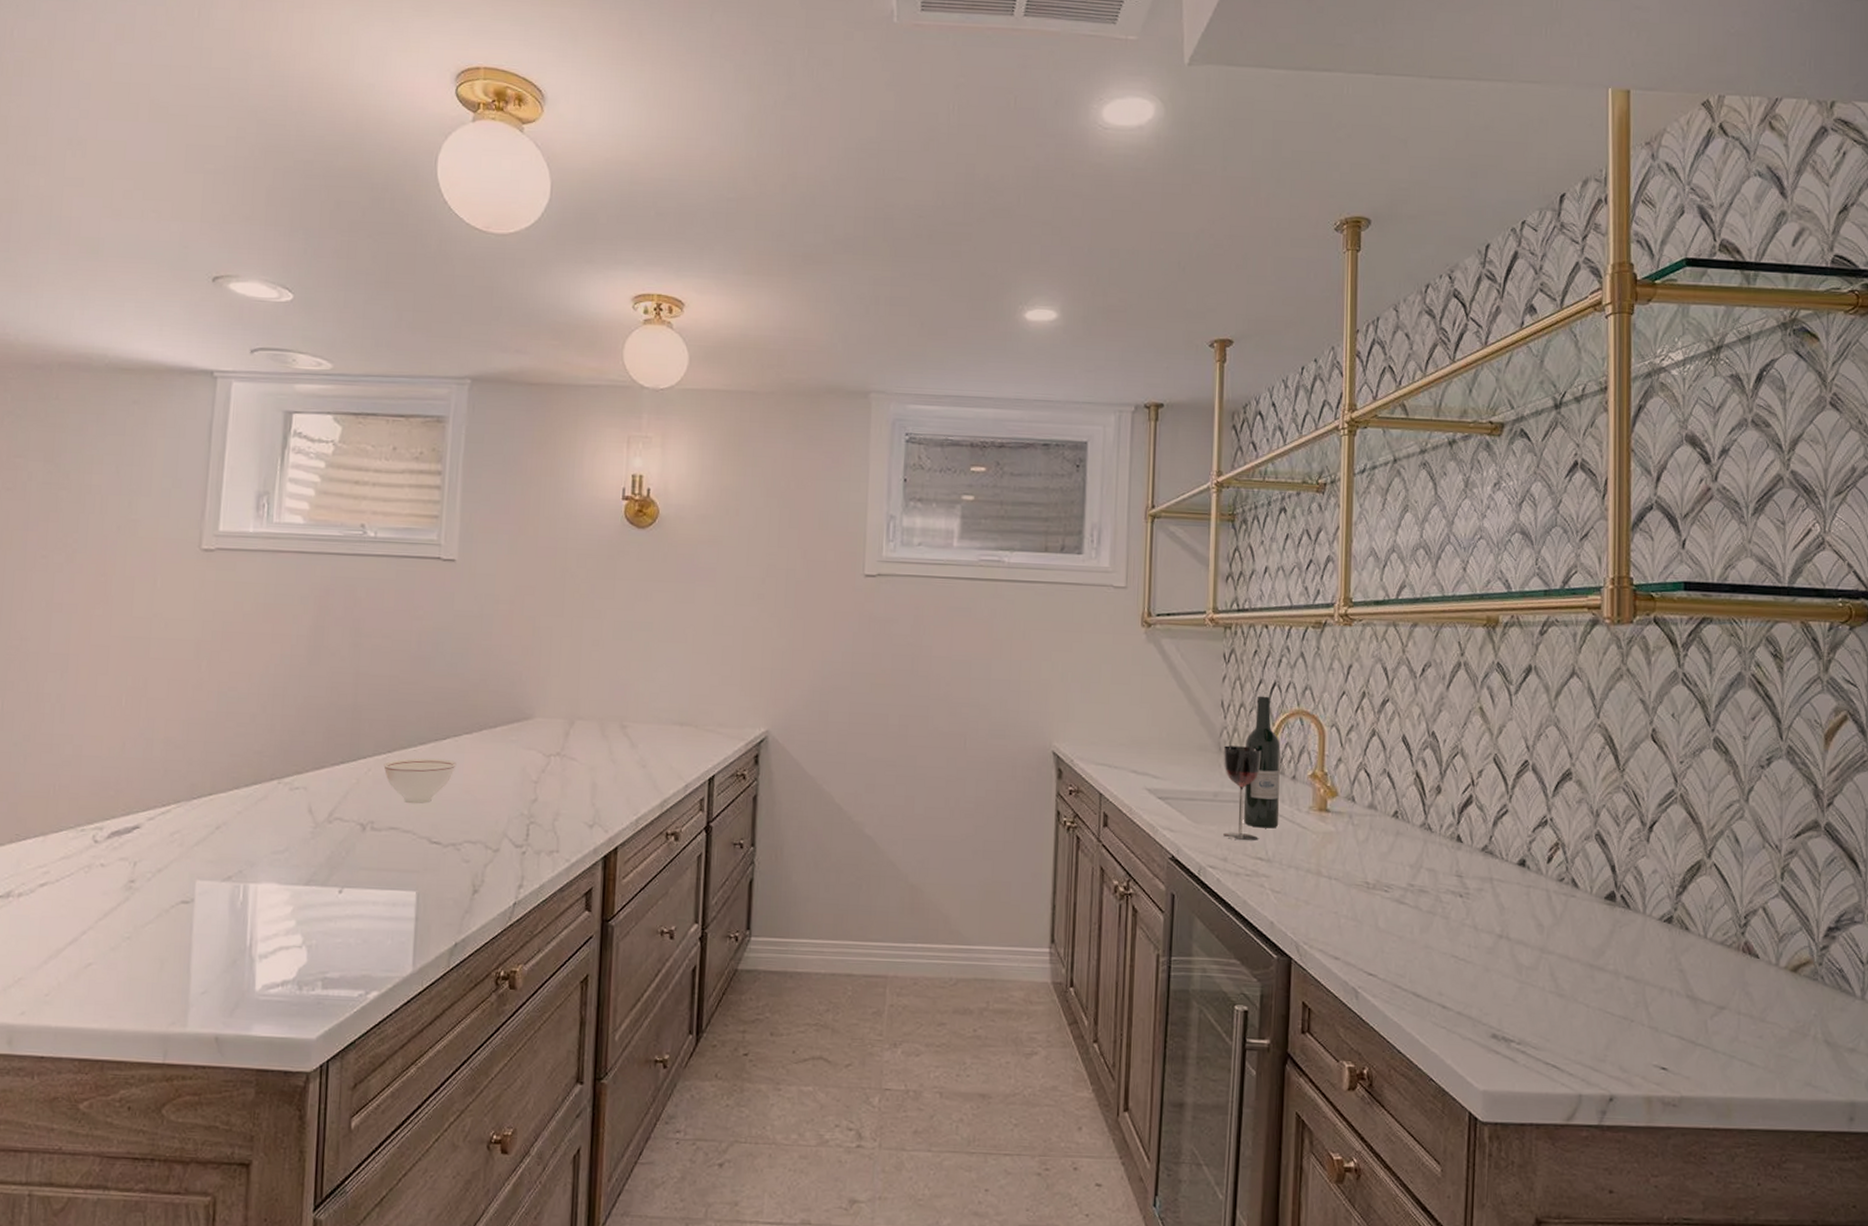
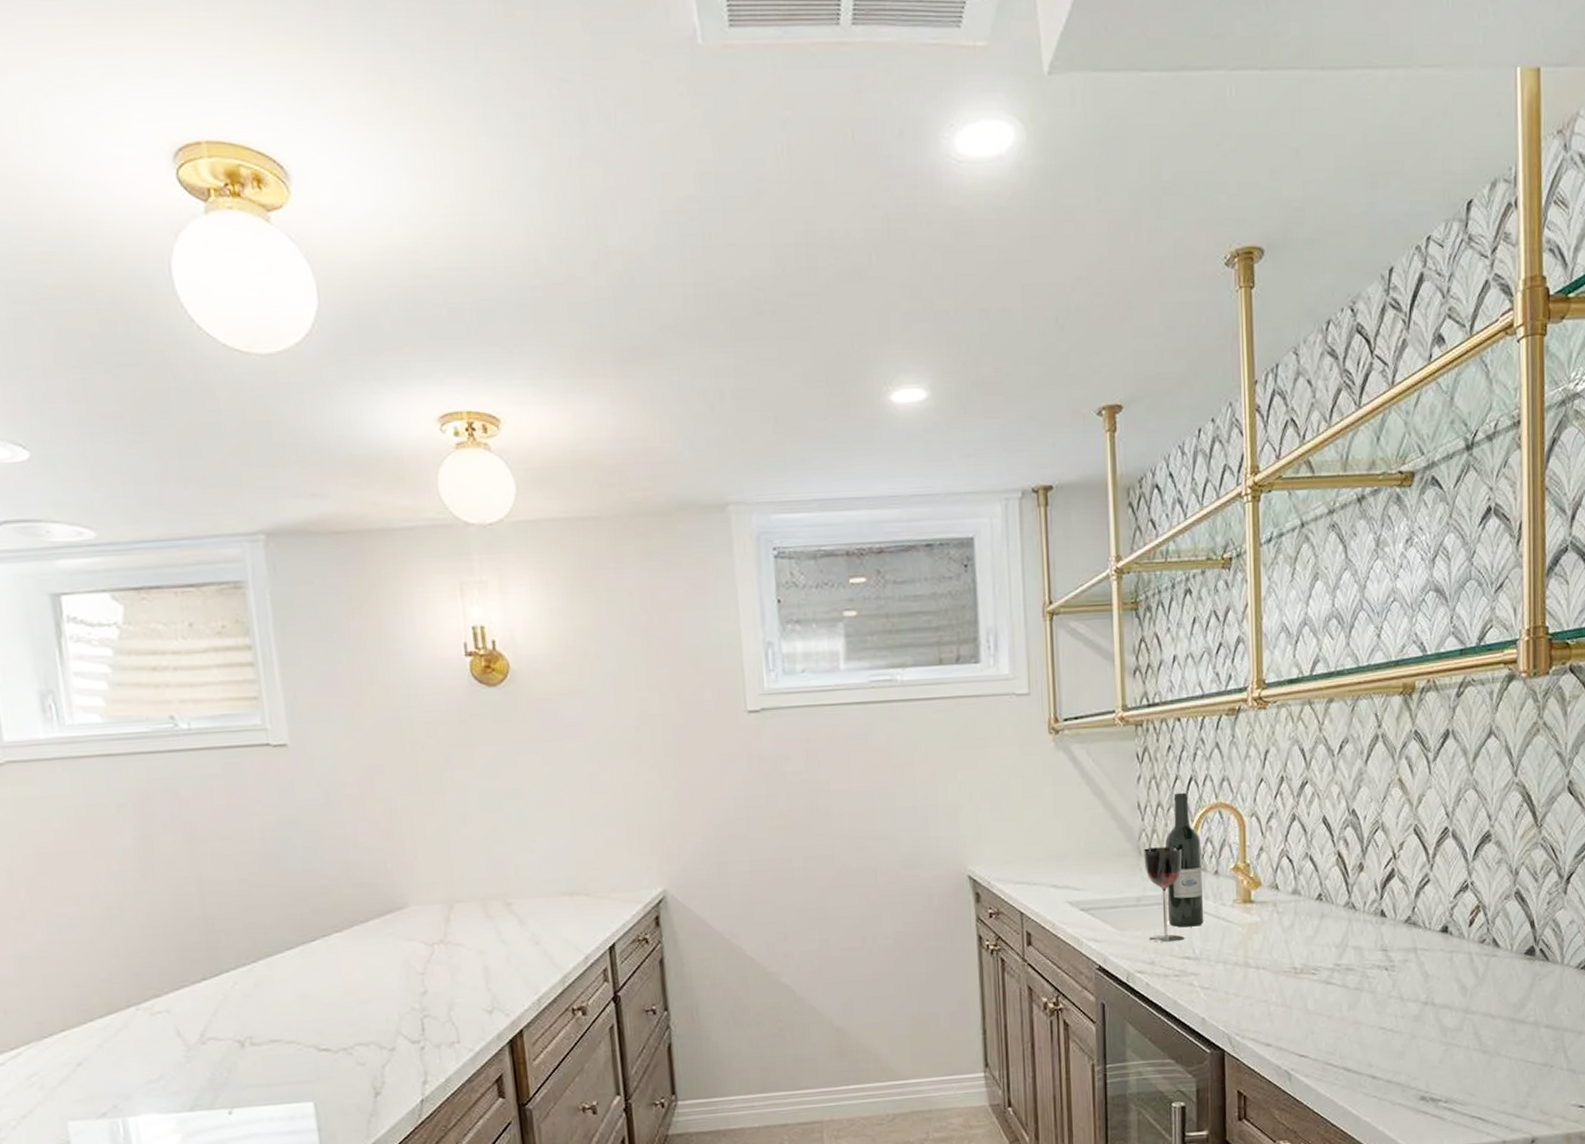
bowl: present [383,758,457,804] -> none [250,961,332,1014]

